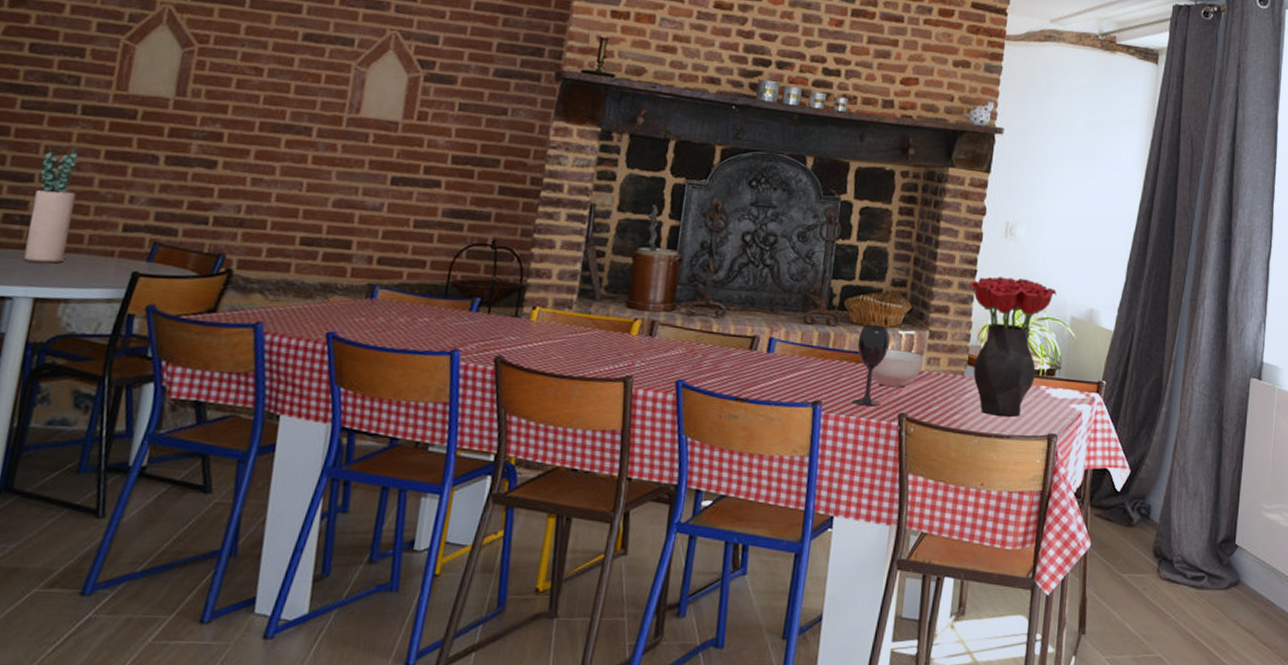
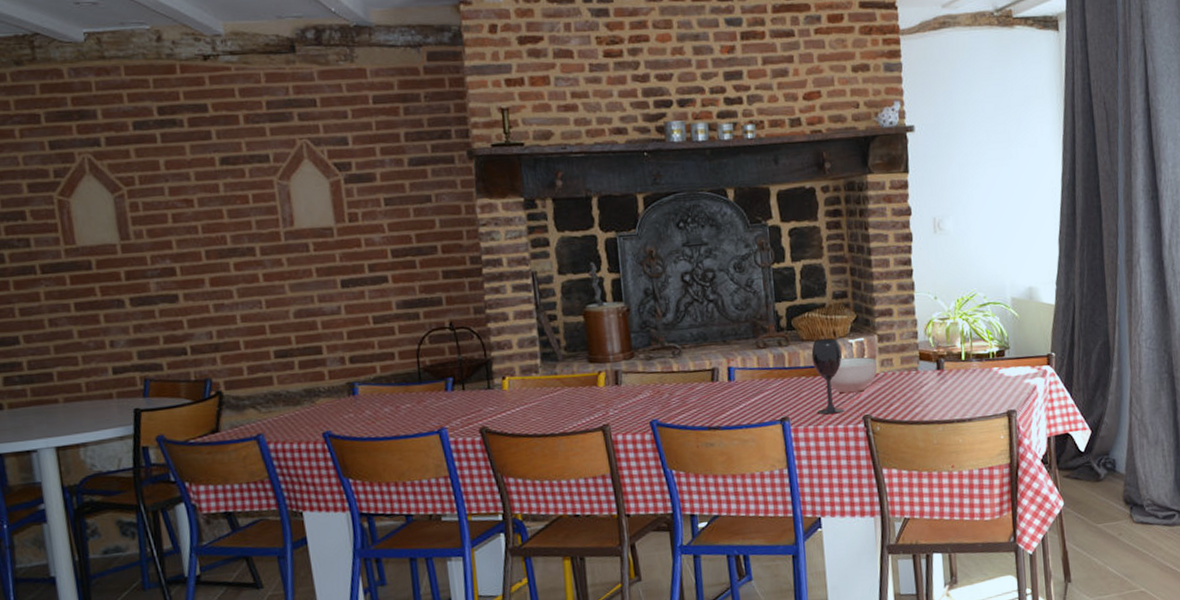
vase: present [23,143,80,264] -> none [21,301,70,416]
bouquet: present [969,277,1057,417] -> none [907,269,994,403]

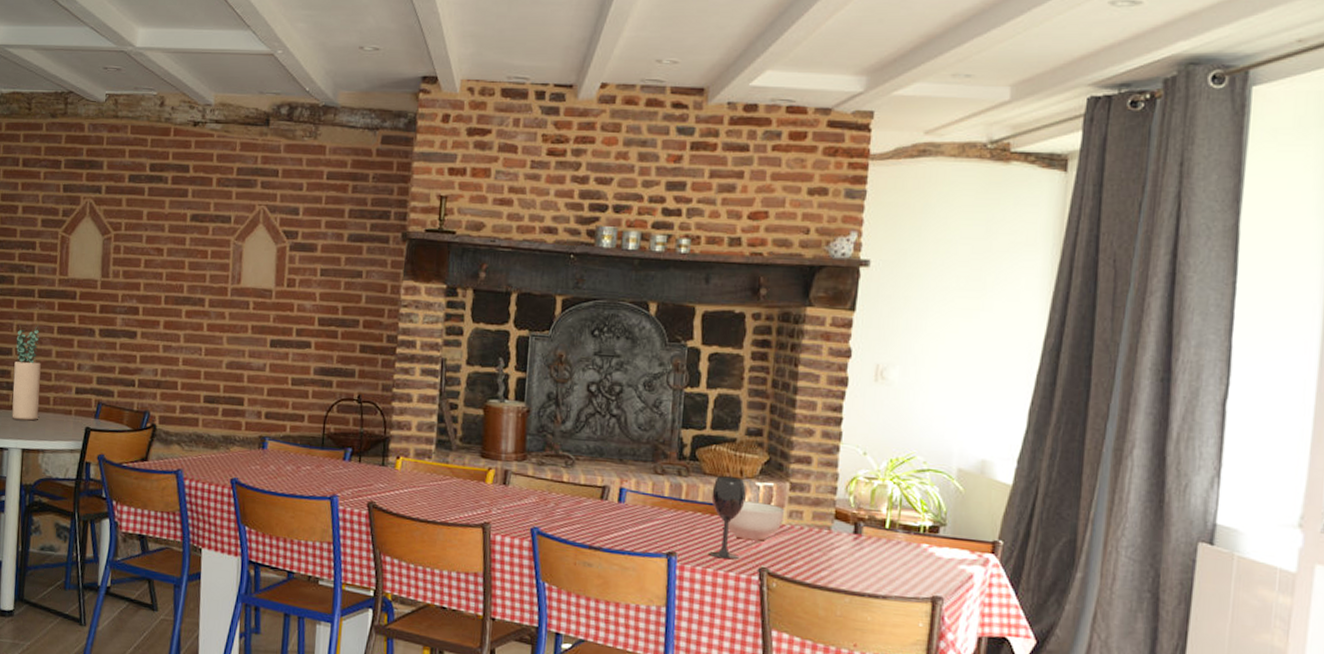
vase: none [21,301,70,416] -> present [12,321,41,421]

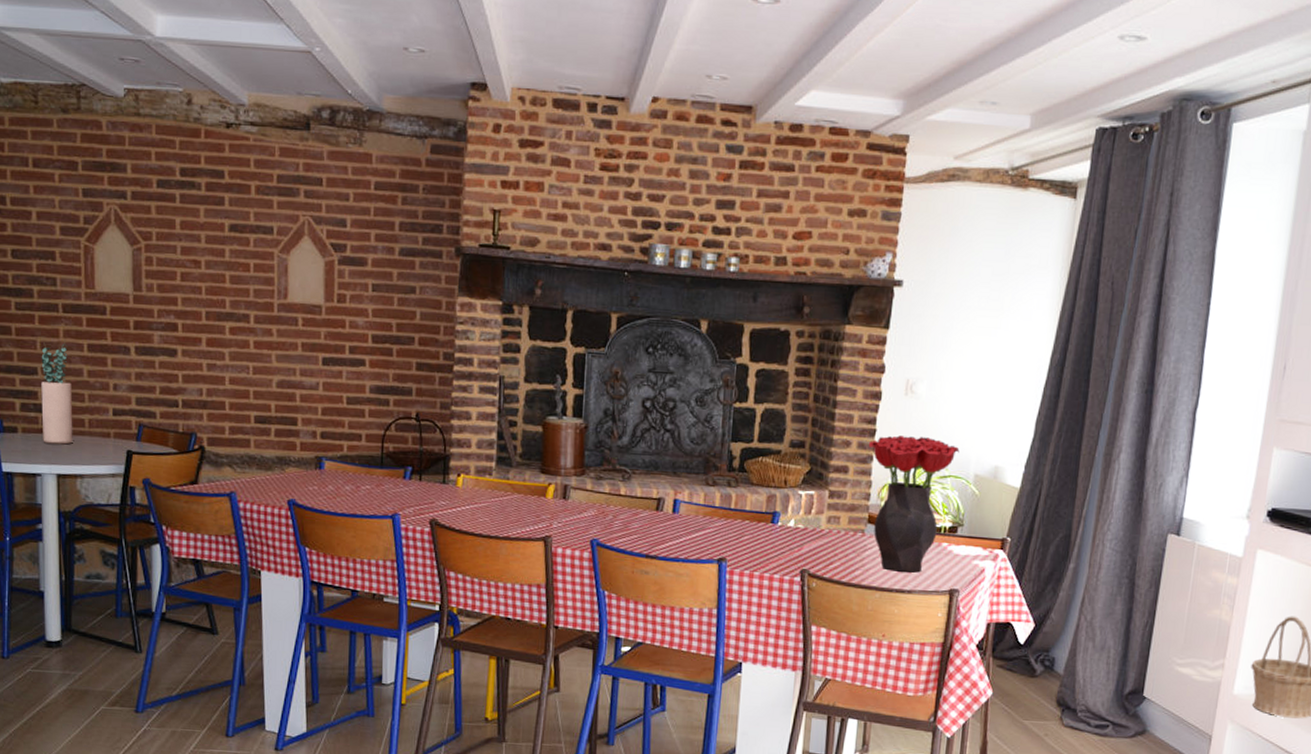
wine glass: present [707,476,746,560] -> none [755,486,790,563]
bowl: present [721,501,785,541] -> none [767,509,824,545]
bouquet: none [833,425,939,576] -> present [868,435,960,573]

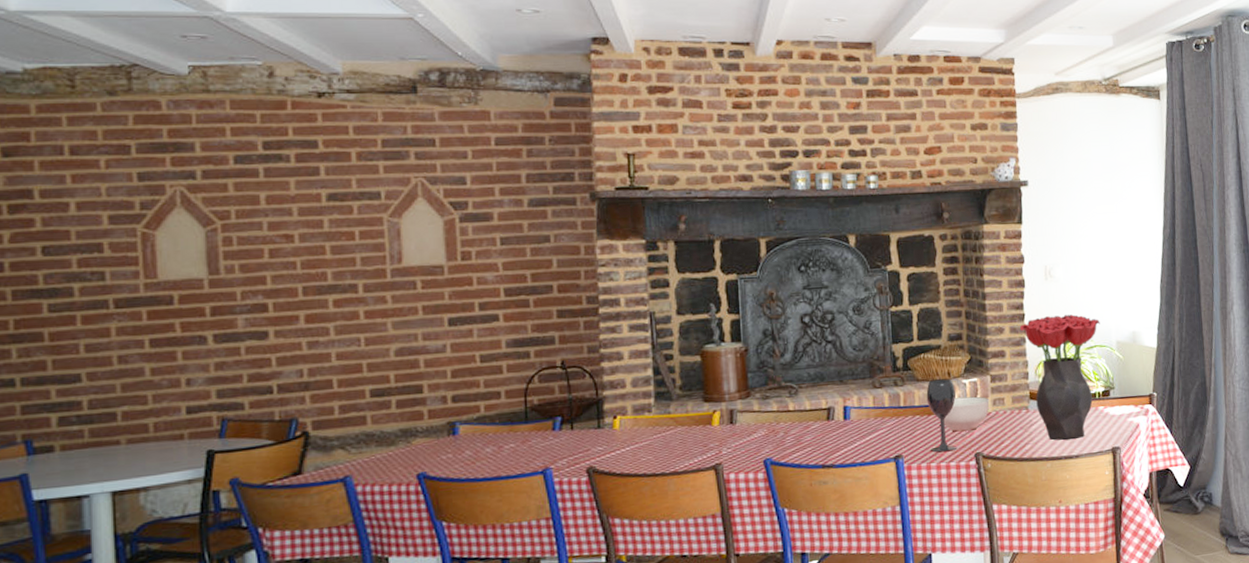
vase: present [41,338,73,445] -> none [86,337,133,459]
wine glass: none [755,486,790,563] -> present [926,379,958,453]
bowl: none [767,509,824,545] -> present [938,396,990,432]

